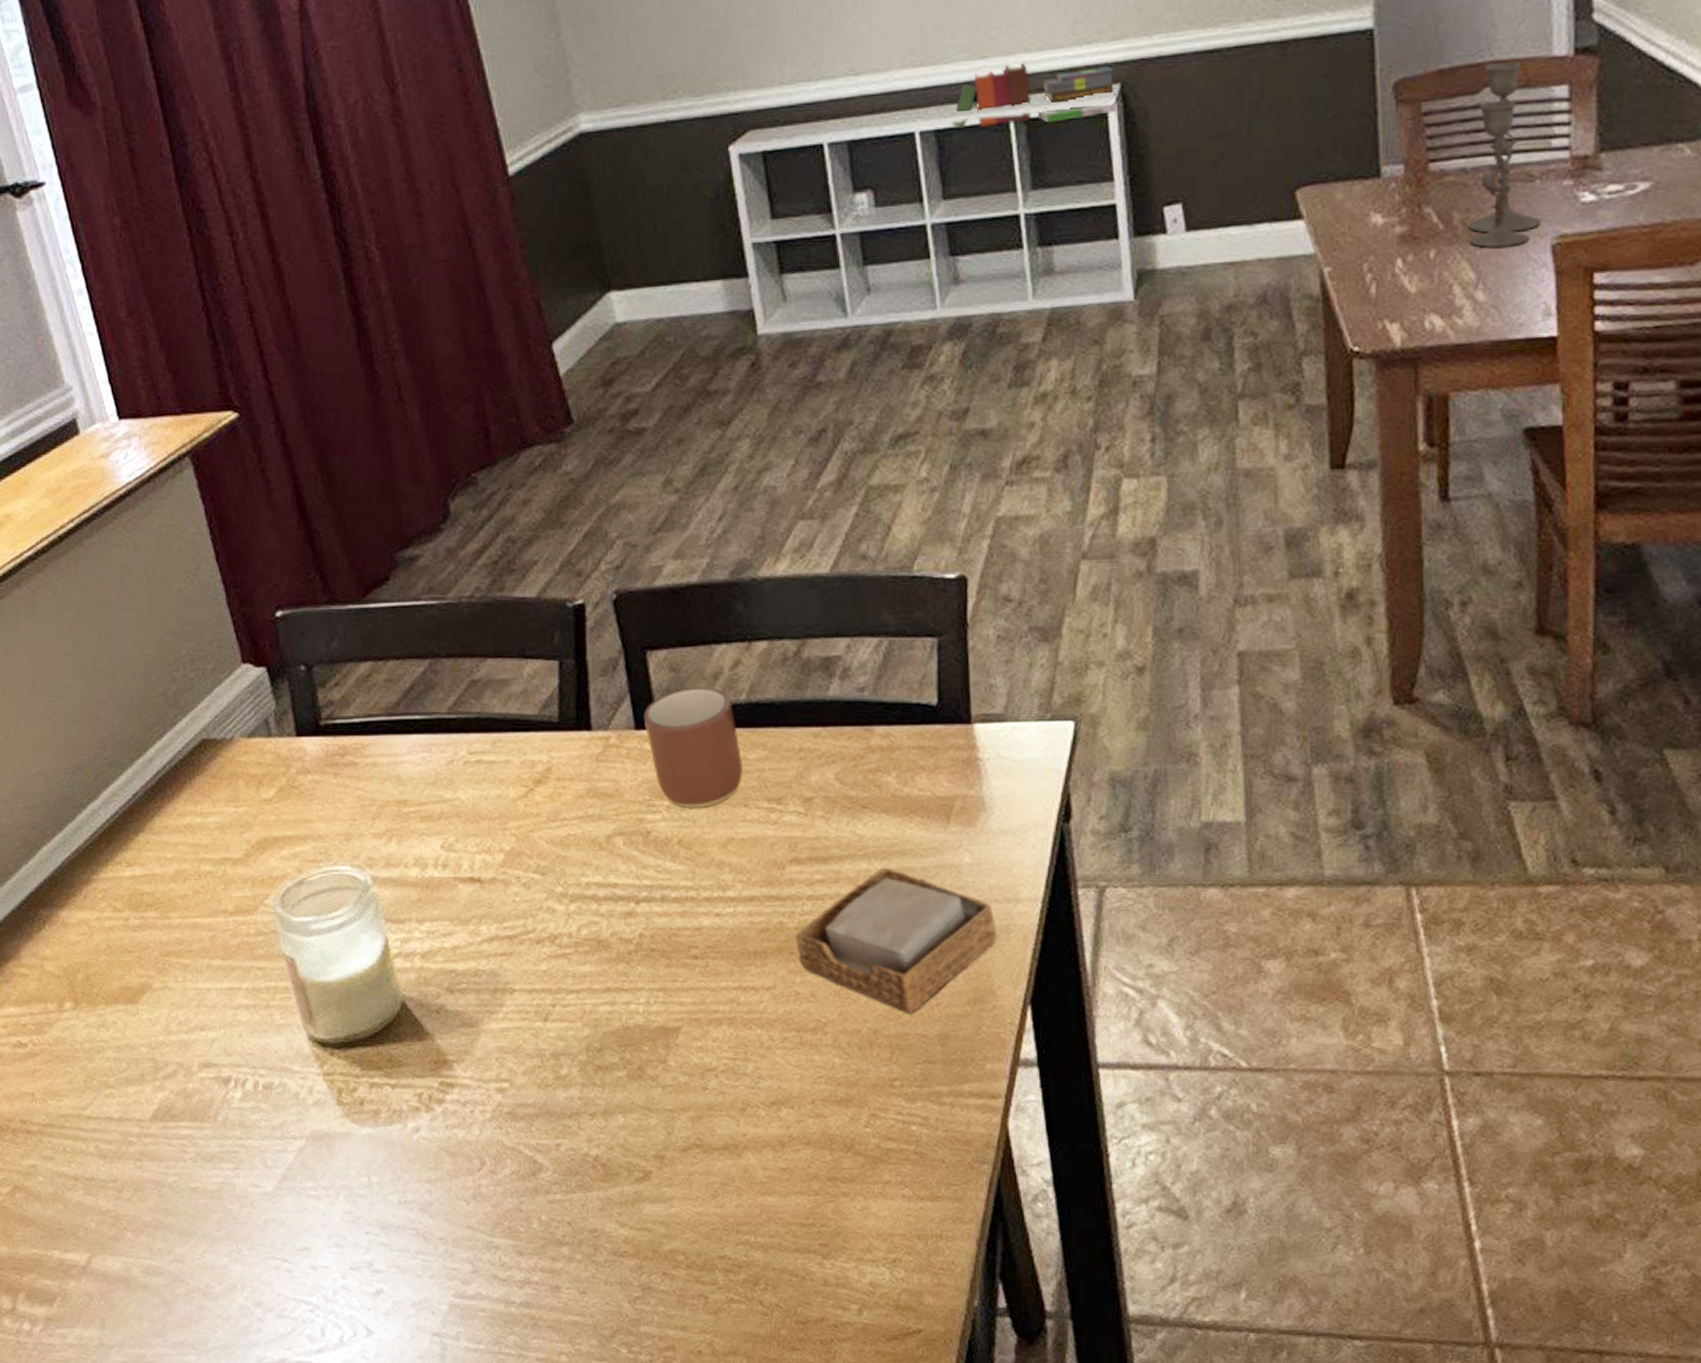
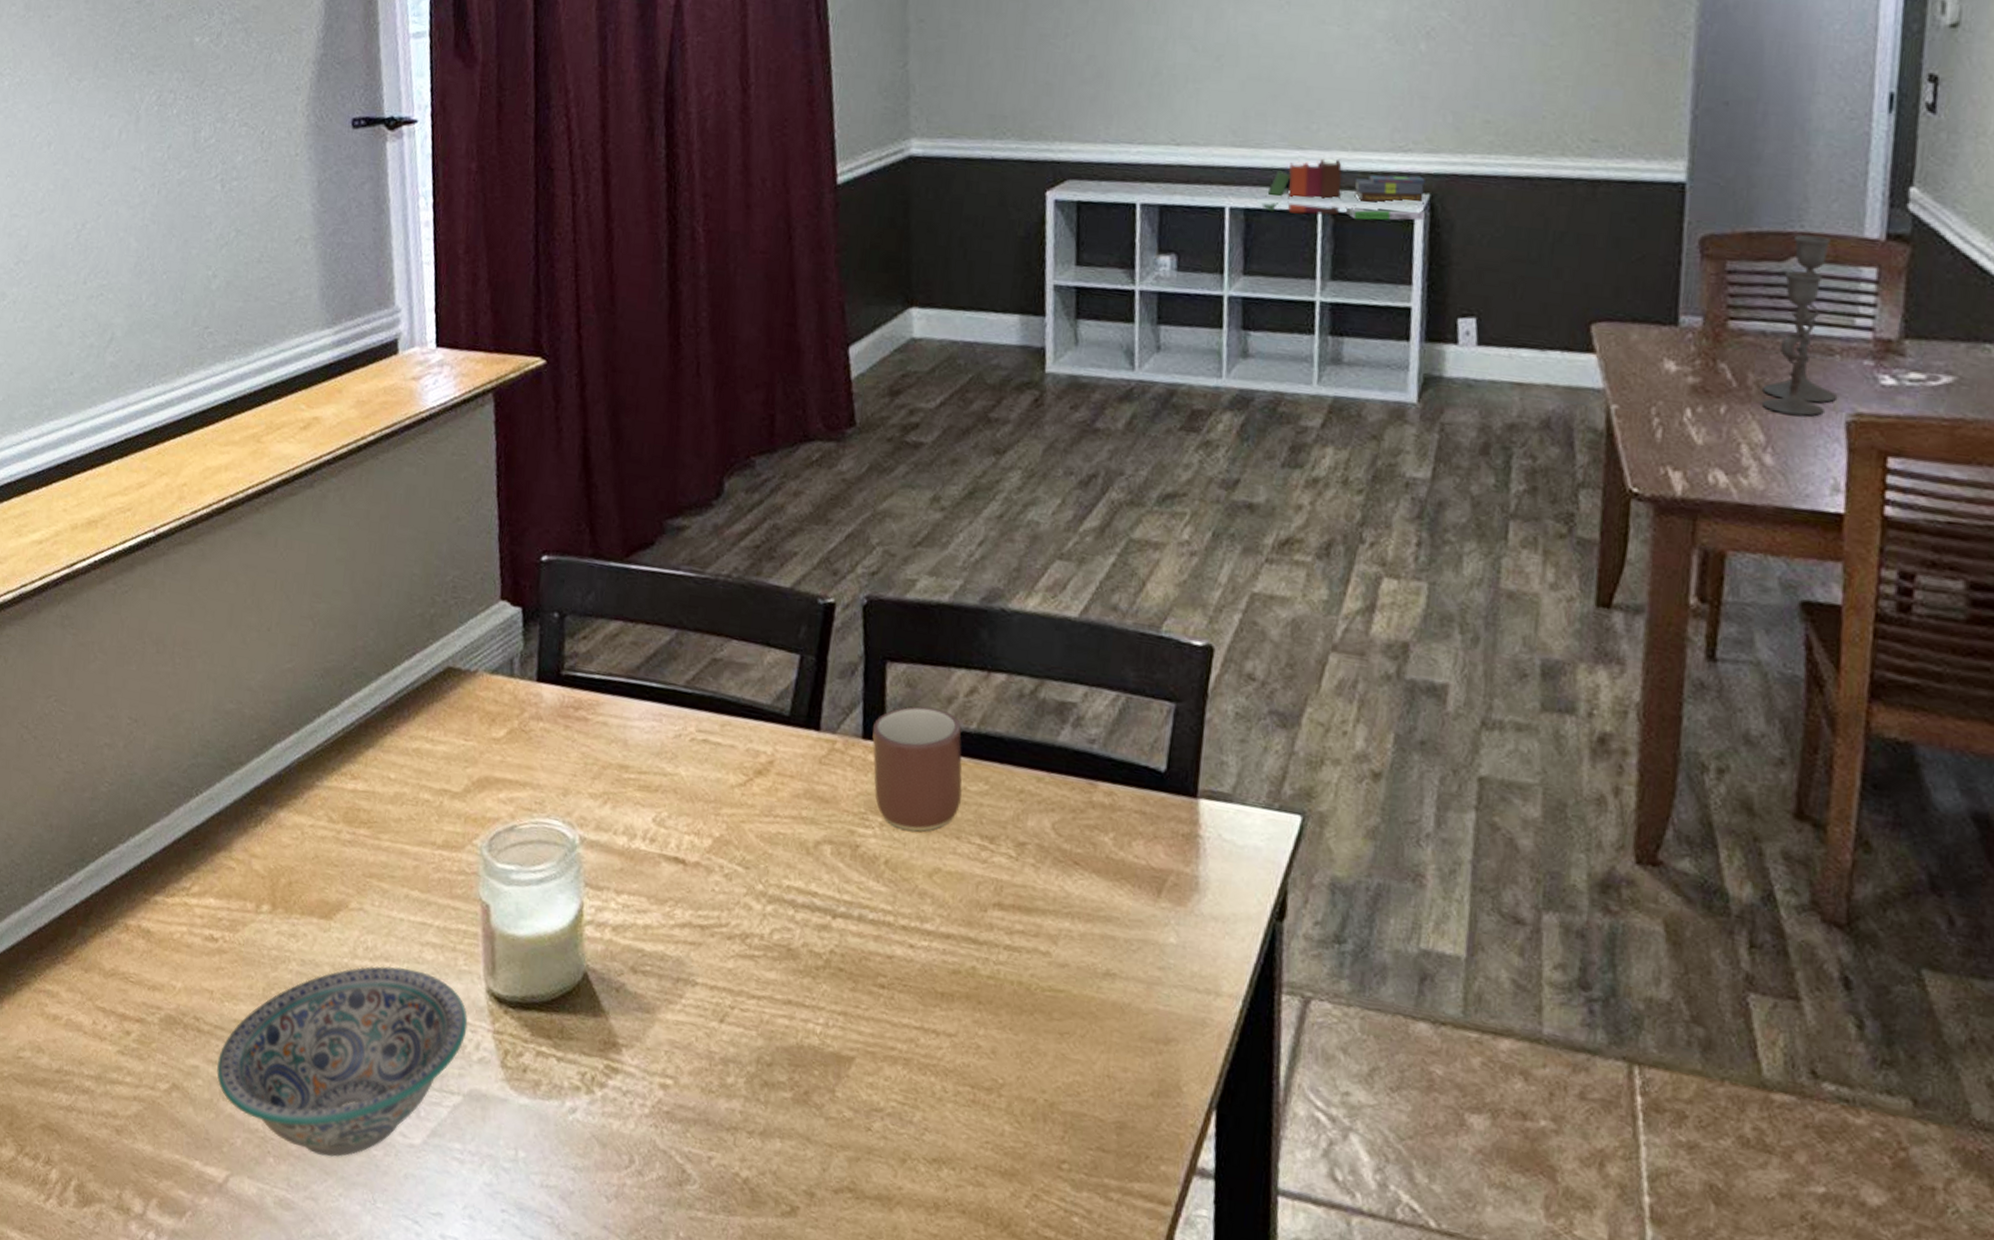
decorative bowl: none [53,1033,297,1220] -> present [216,965,468,1157]
napkin holder: present [796,868,997,1013] -> none [985,931,1192,1093]

